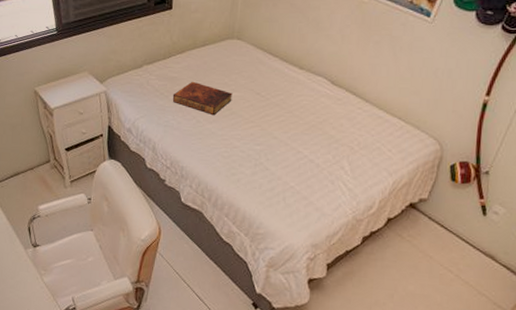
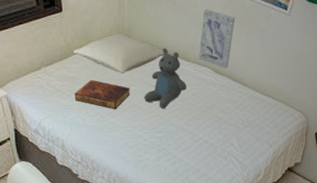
pillow: none [177,34,276,78] -> present [72,33,165,74]
teddy bear: none [246,52,296,120] -> present [144,48,187,109]
wall art: none [314,12,364,81] -> present [198,8,235,69]

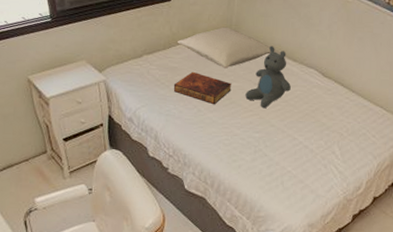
wall art: present [198,8,235,69] -> none [306,9,349,73]

